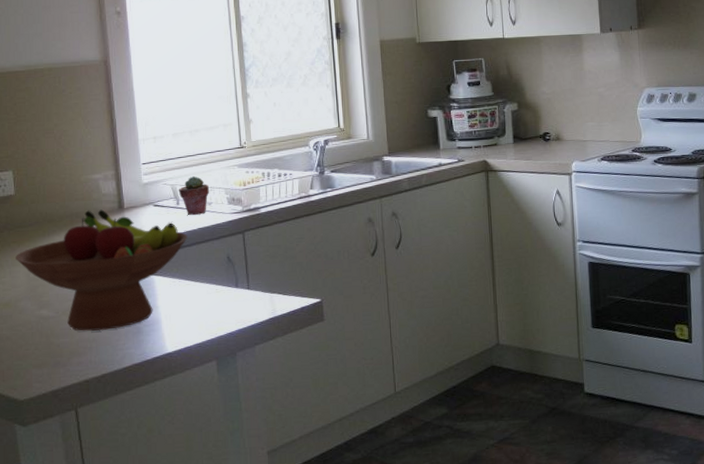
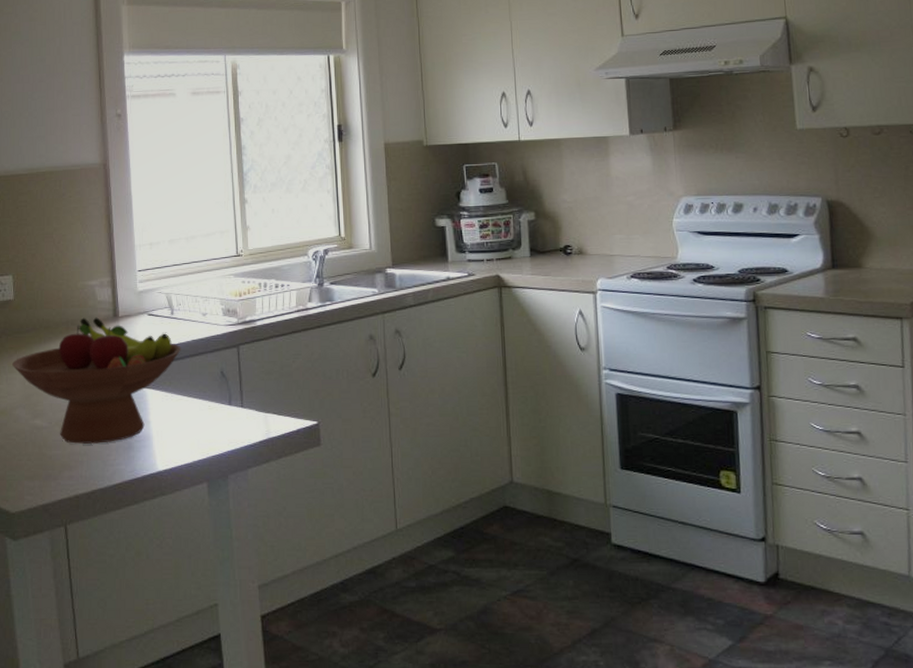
potted succulent: present [178,176,210,215] -> none [173,285,205,326]

